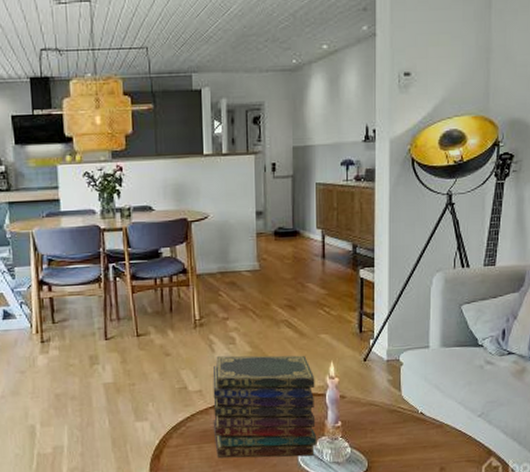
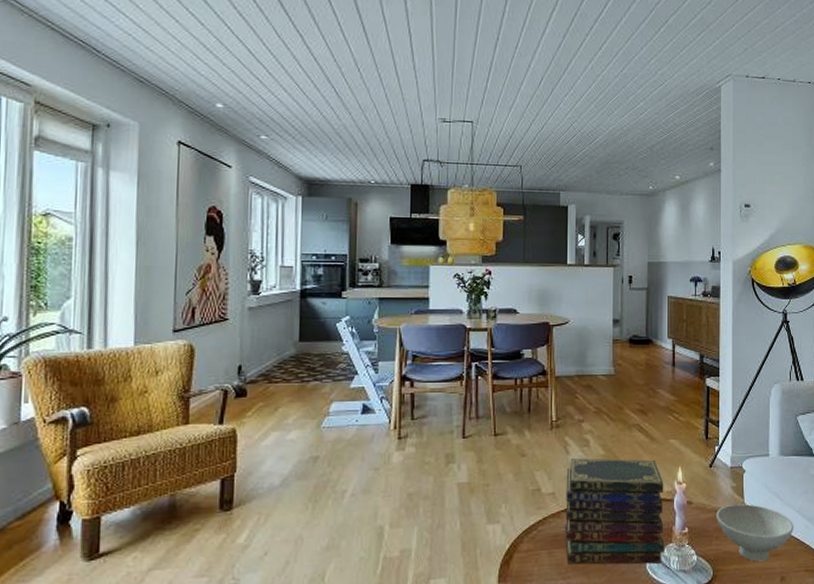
bowl: none [372,396,455,453] -> present [717,503,794,562]

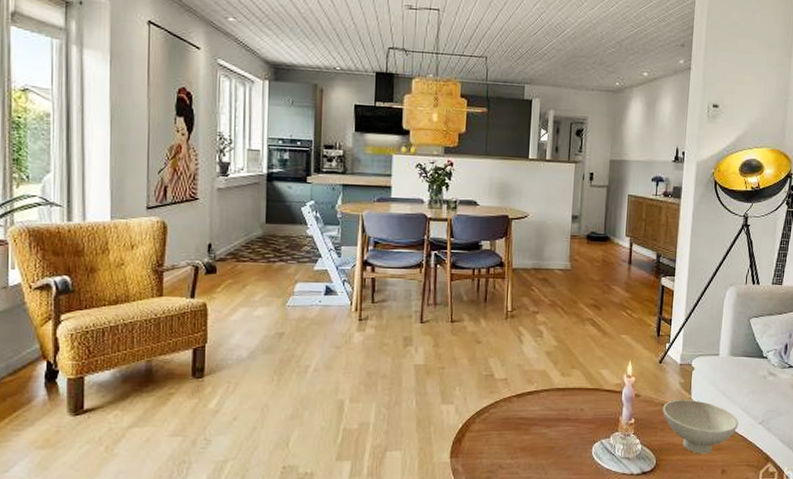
book stack: present [564,458,665,565] -> none [514,348,614,450]

